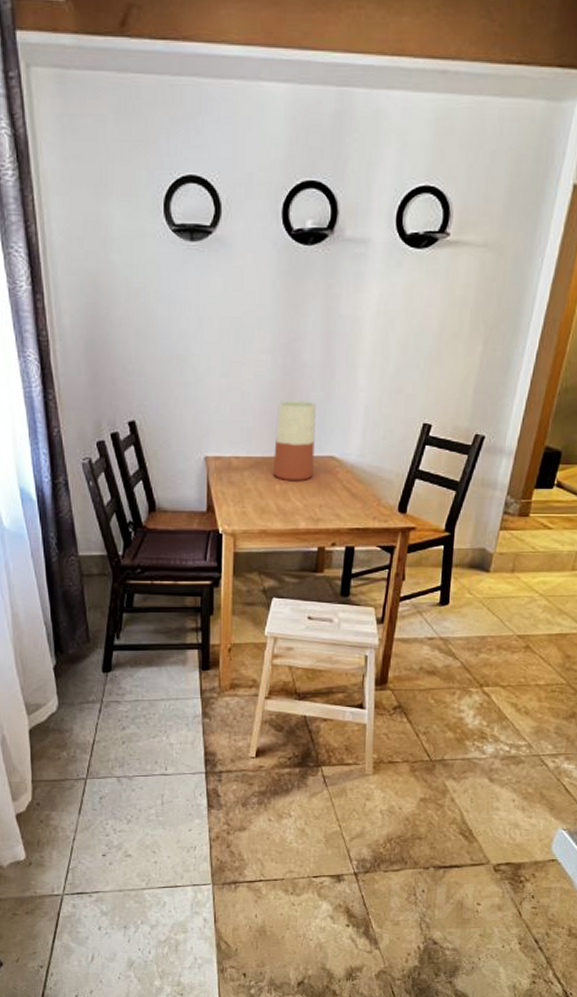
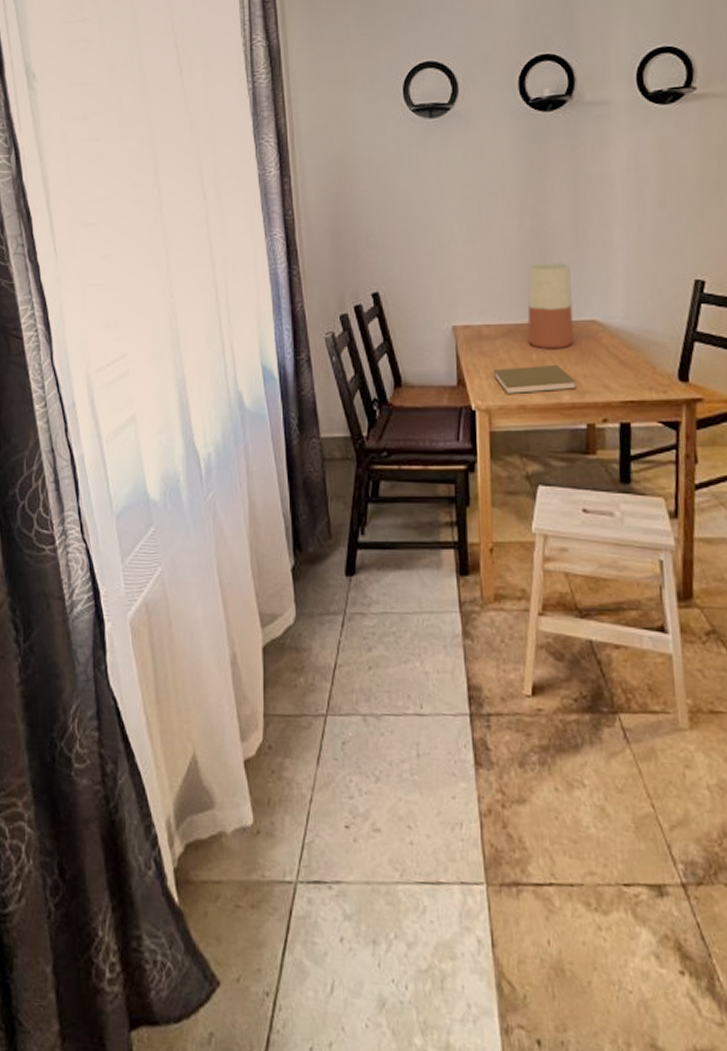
book: none [240,495,312,521] -> present [493,364,577,395]

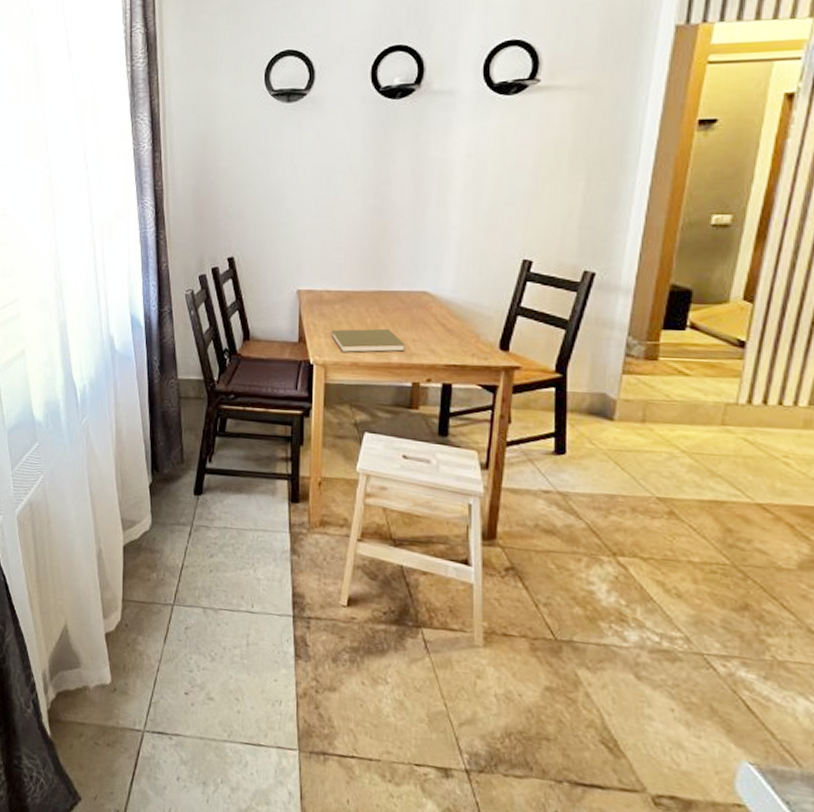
vase: present [527,262,574,350] -> none [364,238,407,316]

